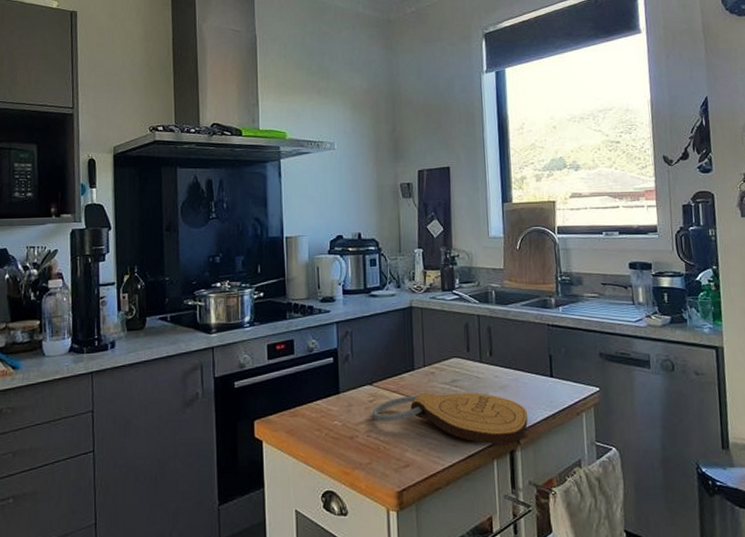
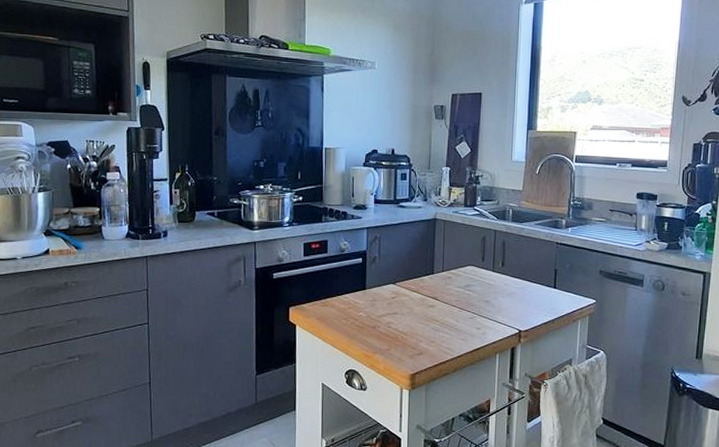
cutting board: present [372,392,528,445] -> none [393,293,530,342]

